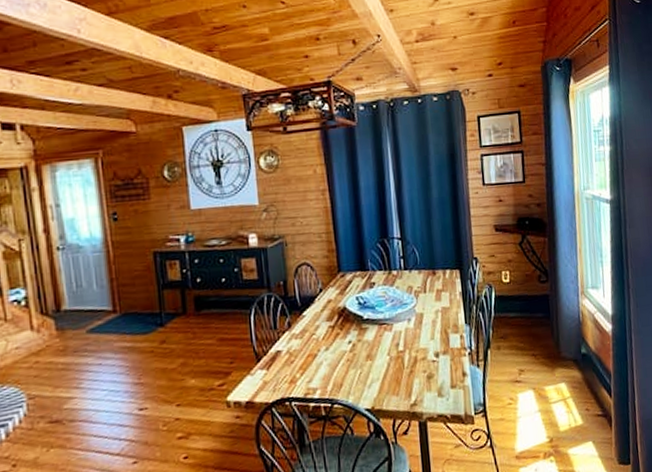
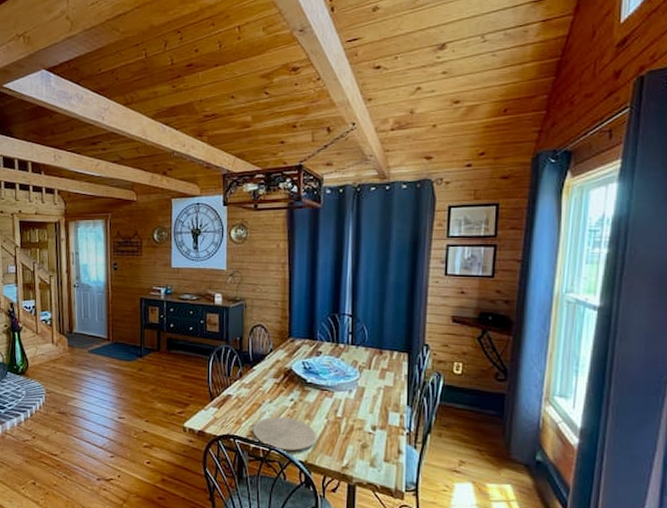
plate: none [310,362,381,402] -> present [252,417,317,451]

